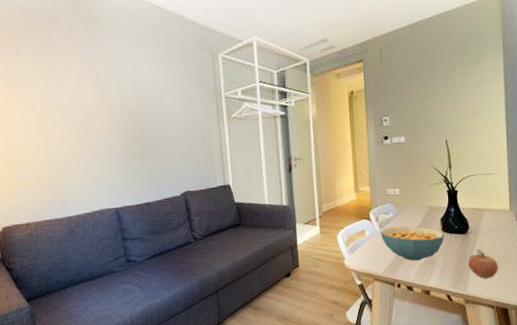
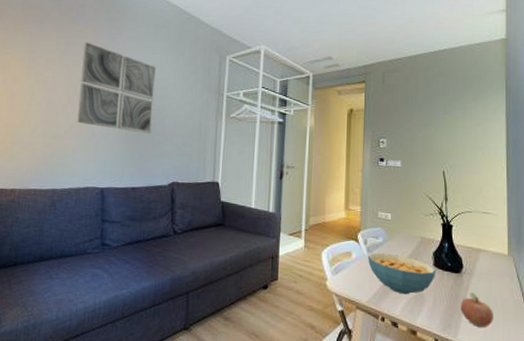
wall art: none [67,59,155,148] -> present [77,42,156,134]

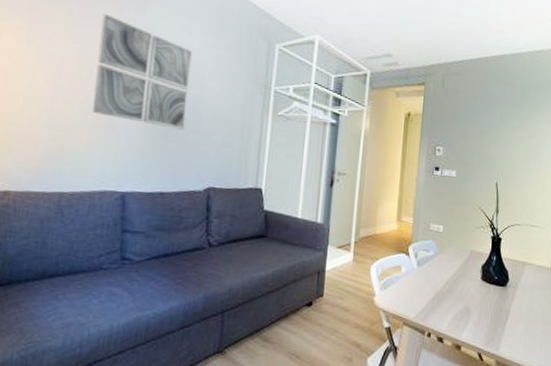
cereal bowl: present [367,253,437,295] -> none [417,266,484,310]
fruit: present [461,292,493,327] -> none [504,306,534,340]

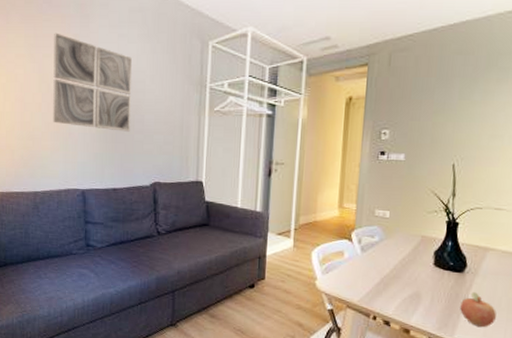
fruit: none [504,306,534,340] -> present [460,292,496,327]

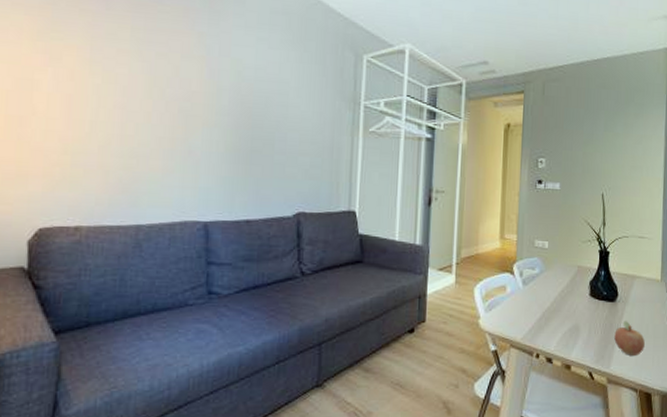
wall art: present [53,33,132,132] -> none [167,28,273,152]

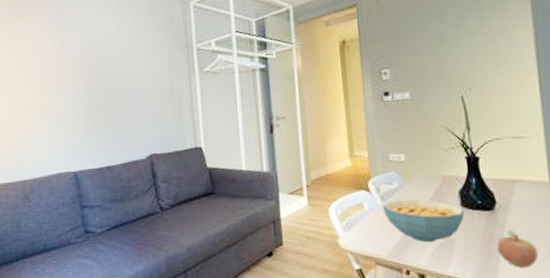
cereal bowl: none [523,284,592,328] -> present [382,199,465,243]

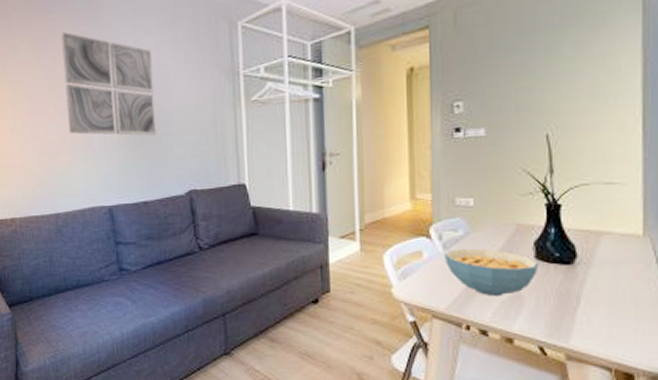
wall art: none [28,12,119,105] -> present [61,32,157,136]
fruit: present [497,230,538,267] -> none [574,287,621,328]

